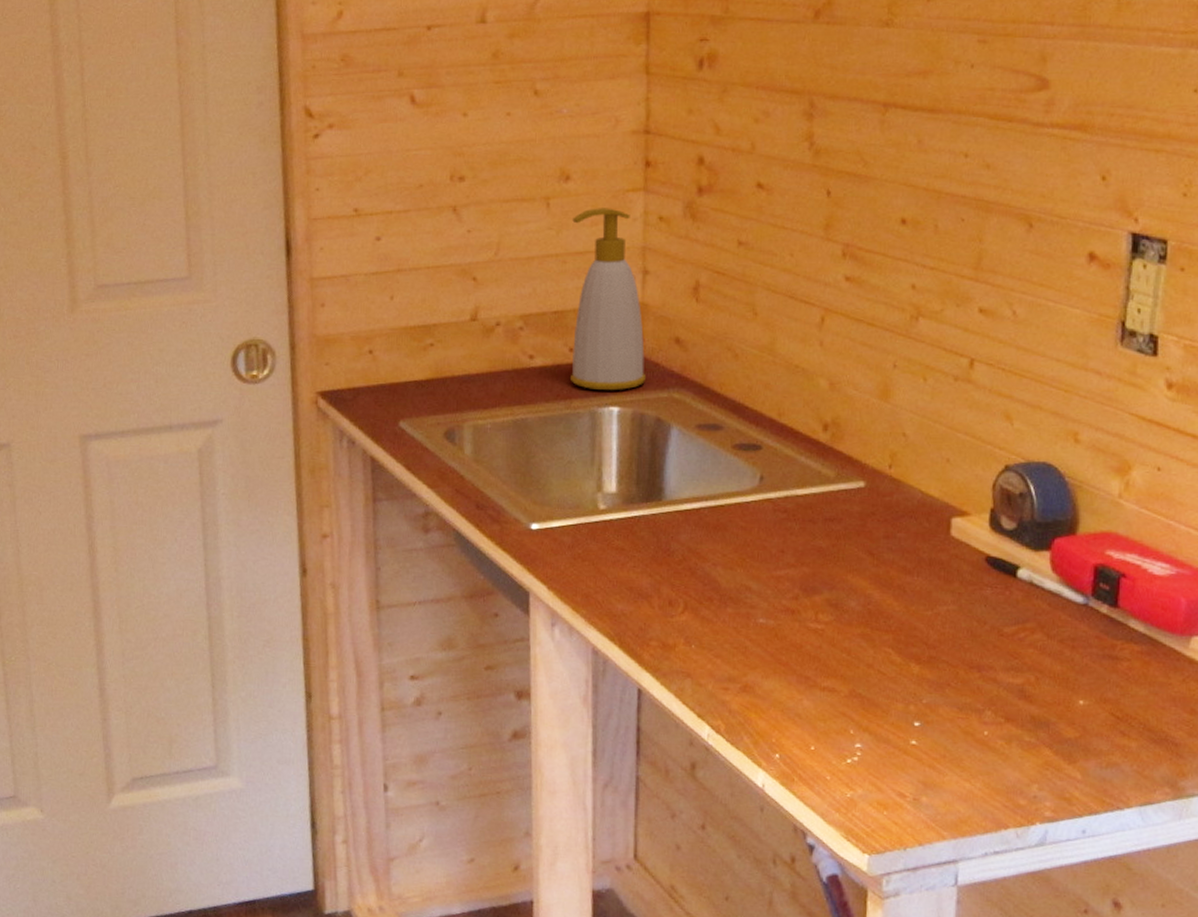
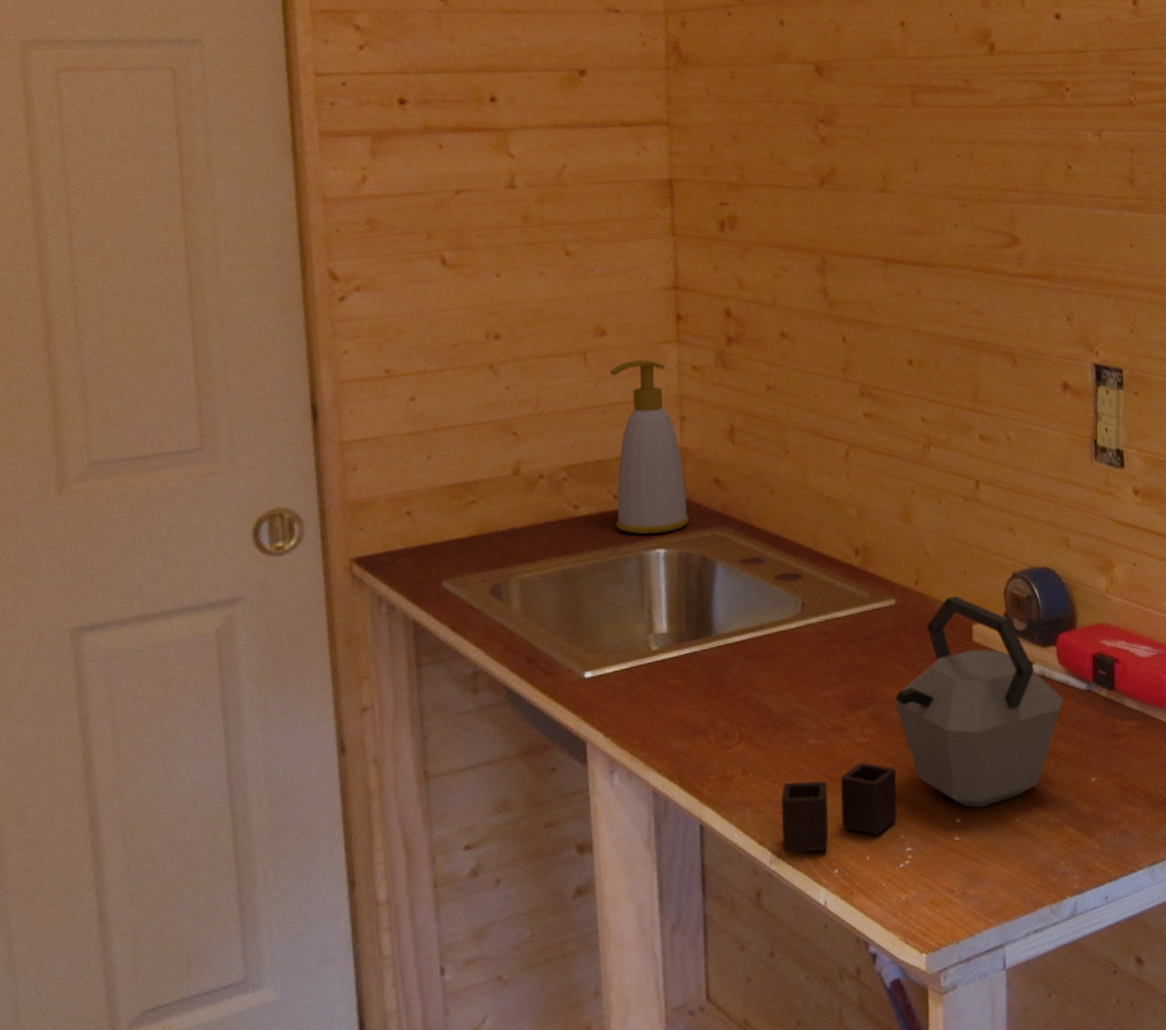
kettle: none [721,484,1054,734] -> present [781,595,1064,853]

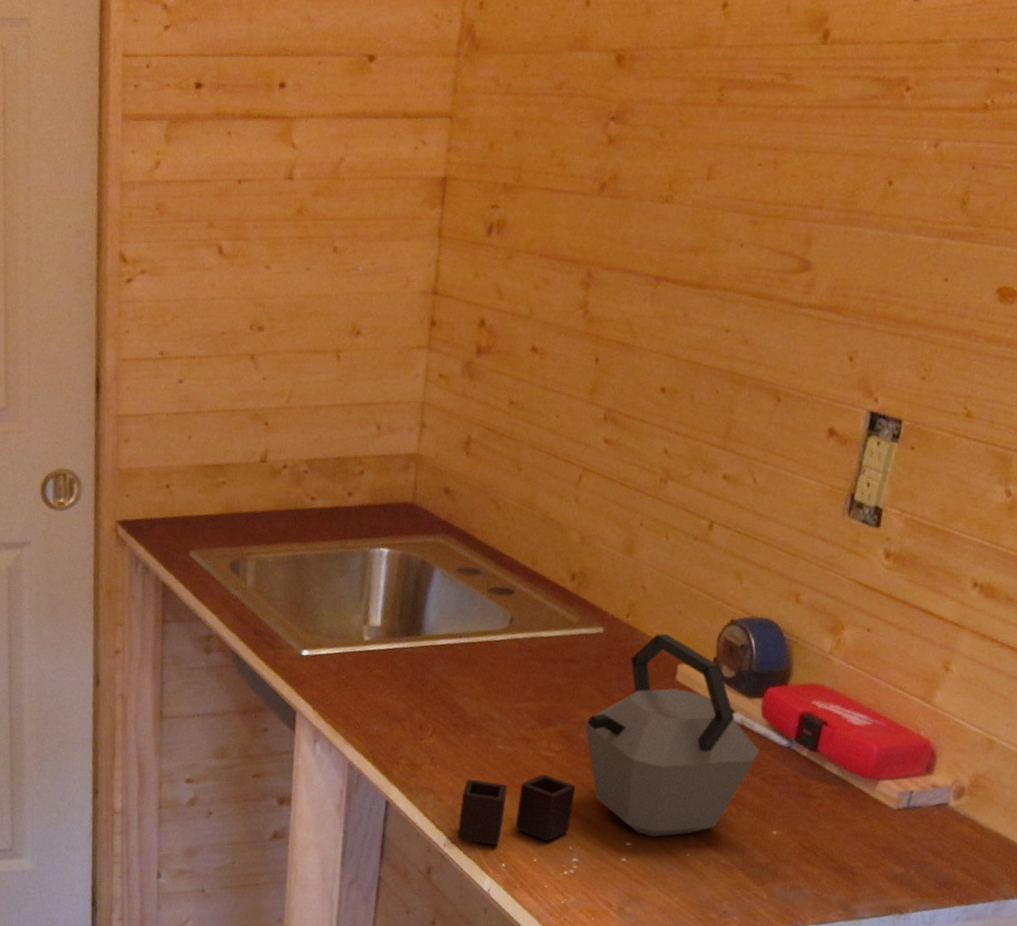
soap bottle: present [610,360,690,535] -> none [346,362,417,534]

